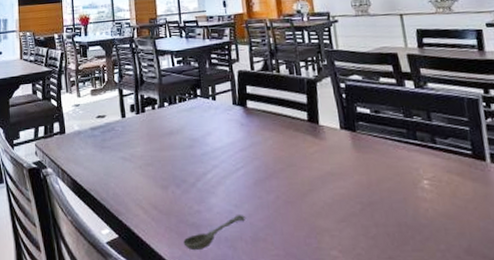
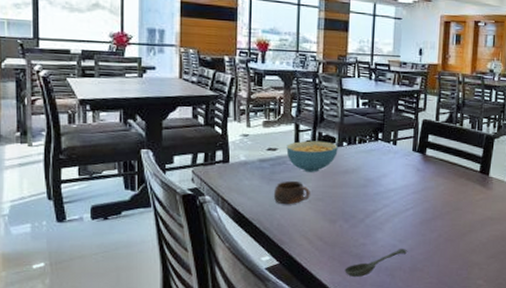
cup: none [106,146,140,173] -> present [273,180,310,205]
cereal bowl: none [113,103,161,137] -> present [286,140,338,172]

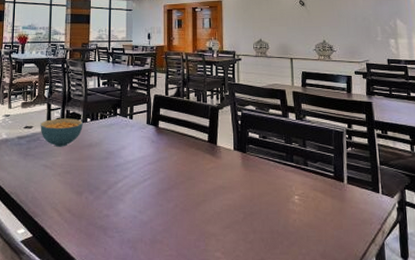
cup: present [273,180,310,205] -> none [28,155,60,178]
spoon: present [344,249,407,278] -> none [91,220,147,250]

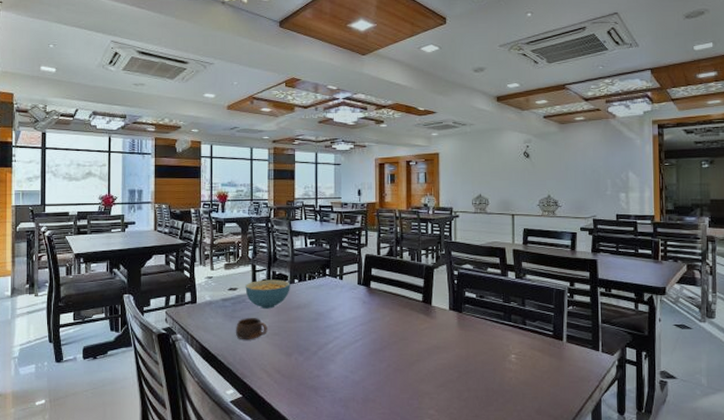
cup: none [28,155,60,178] -> present [235,317,267,340]

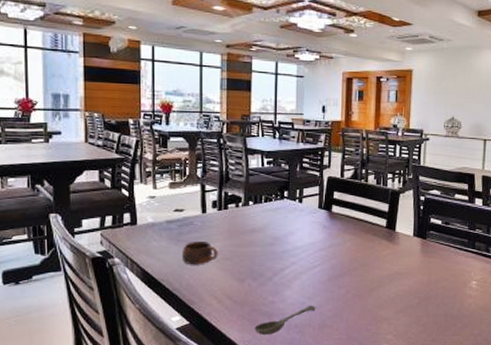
cereal bowl: present [245,279,290,309] -> none [193,201,244,232]
spoon: none [302,380,359,409] -> present [254,306,316,336]

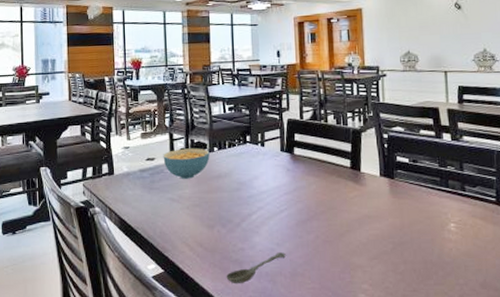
cup: present [181,240,218,265] -> none [154,188,188,213]
cereal bowl: none [193,201,244,232] -> present [163,148,210,179]

